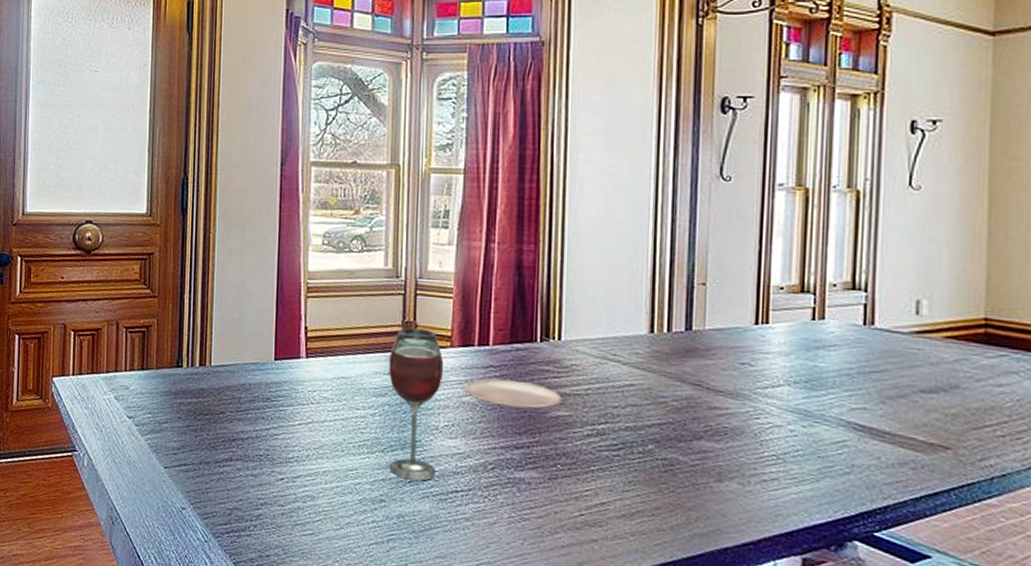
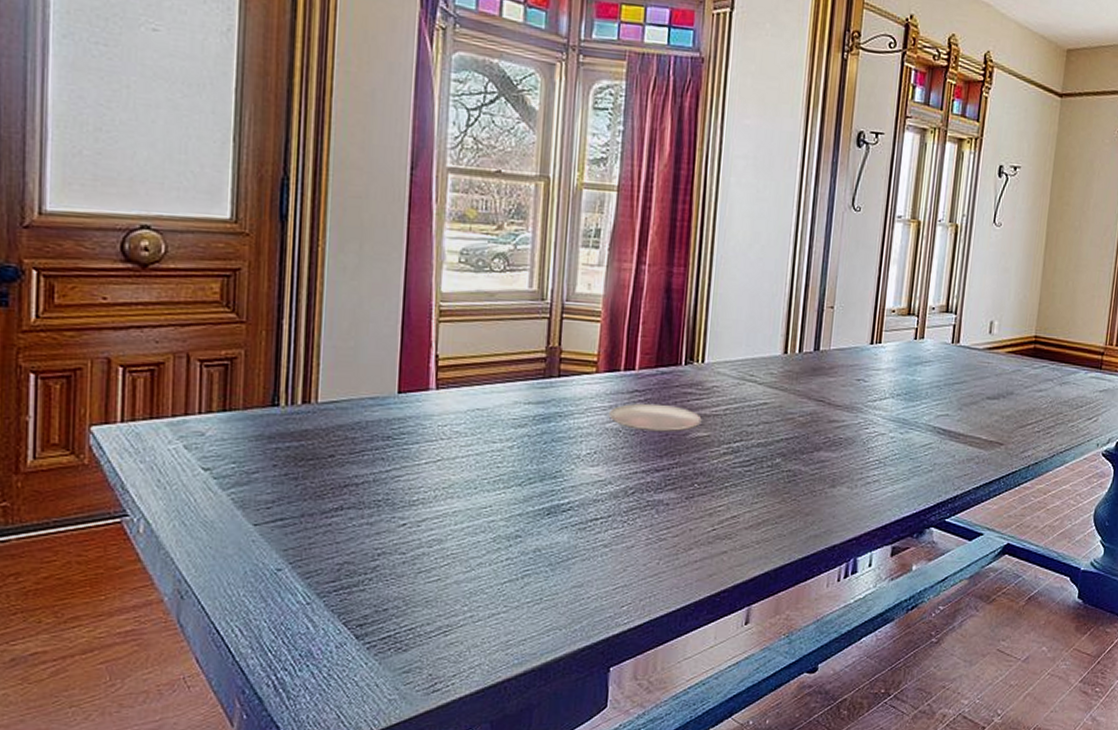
wineglass: present [389,328,444,481] -> none [527,353,589,512]

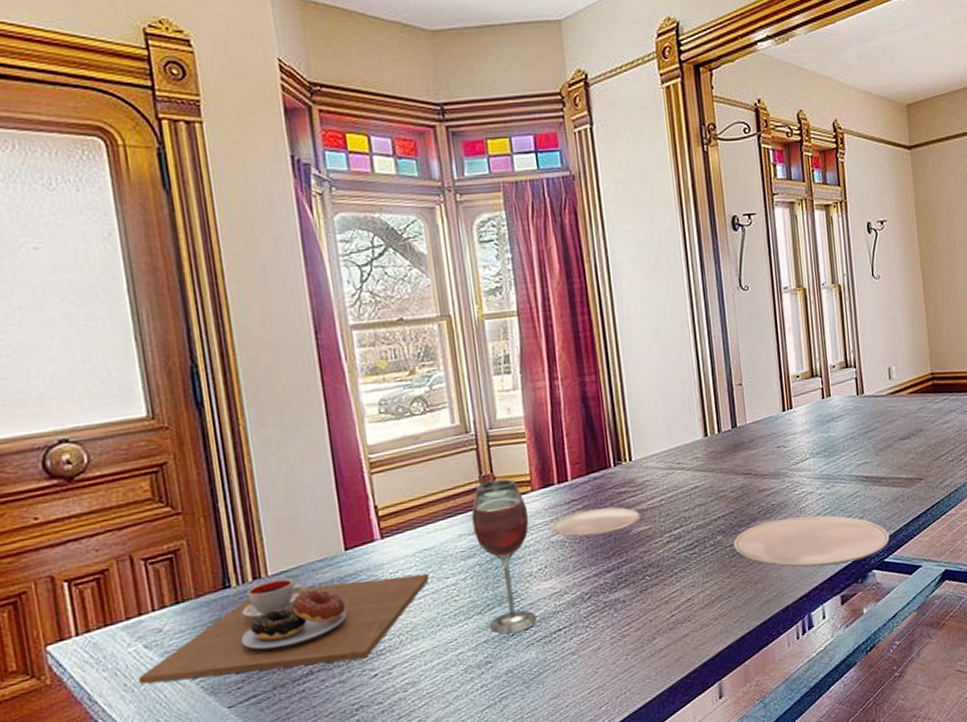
place setting: none [172,407,477,505] -> present [138,573,430,685]
wineglass: none [527,353,589,512] -> present [471,479,537,634]
plate: none [791,454,957,514] -> present [734,515,890,568]

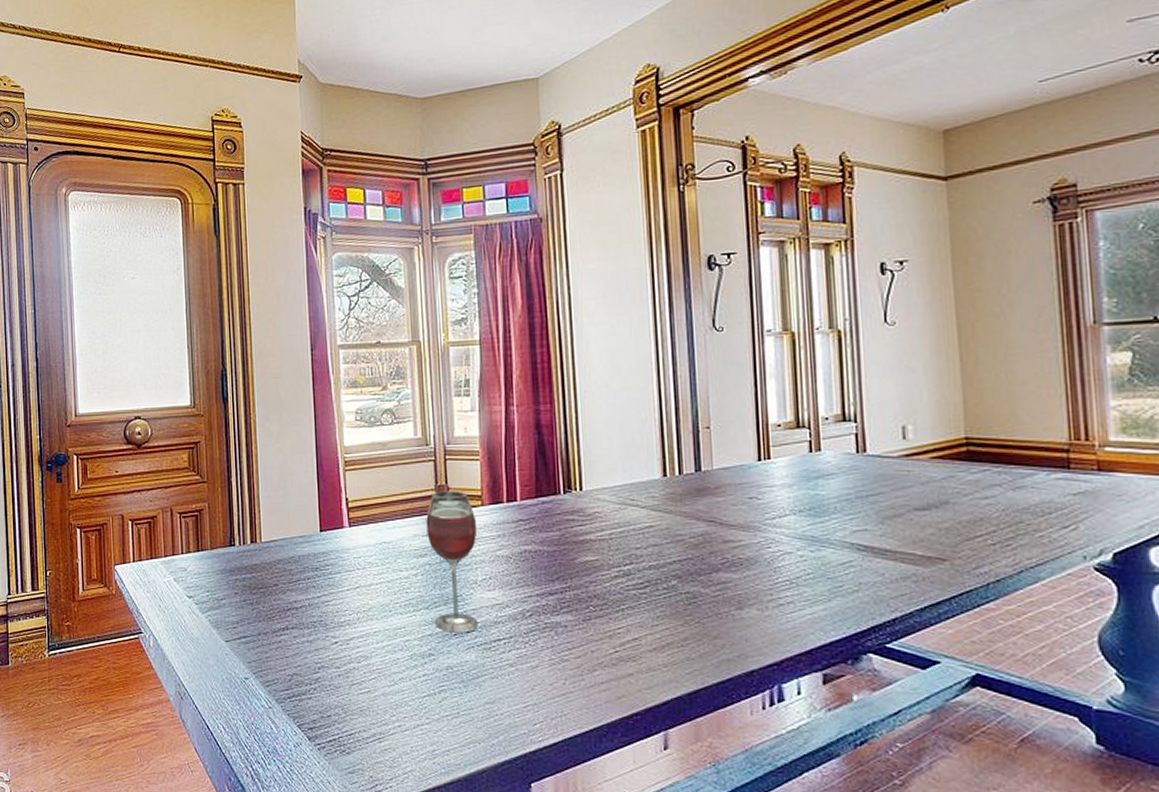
place setting: present [138,573,430,685] -> none [168,545,386,626]
plate: present [551,507,641,537] -> none [497,531,588,558]
plate: present [734,515,890,568] -> none [690,575,895,639]

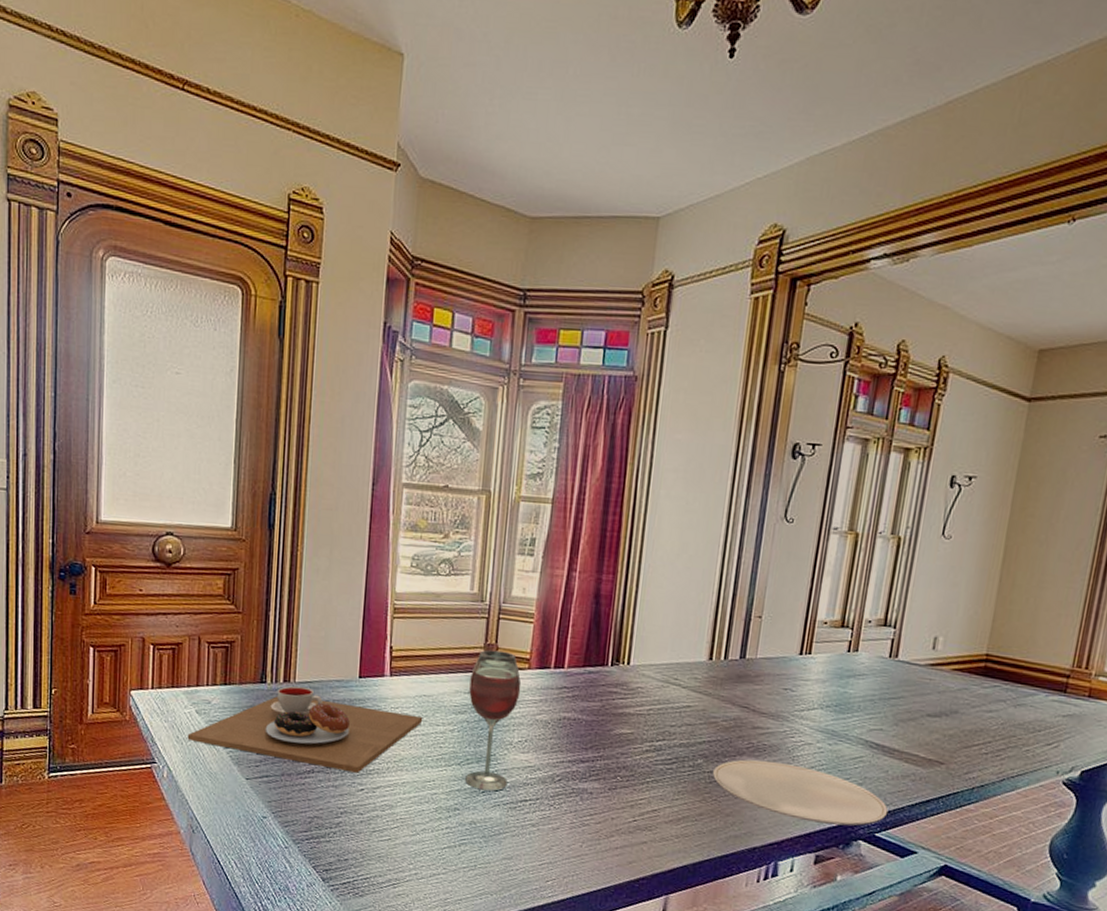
place setting: none [168,545,386,626] -> present [187,685,423,773]
plate: none [690,575,895,639] -> present [713,759,889,826]

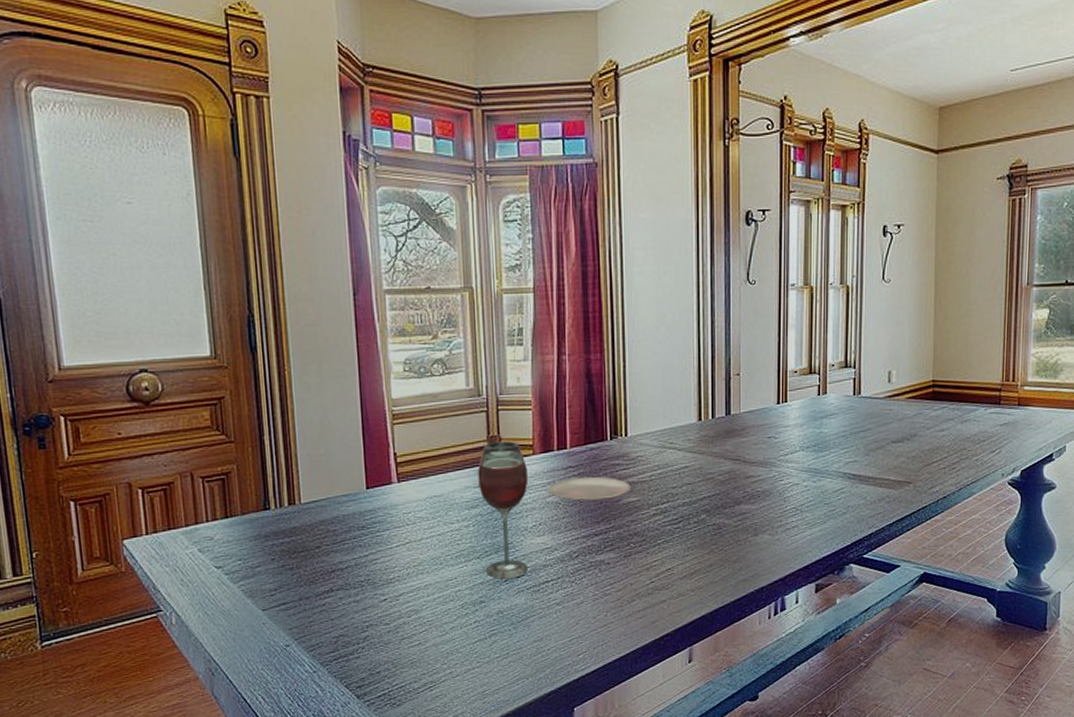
place setting: present [187,685,423,773] -> none [192,506,437,585]
plate: none [538,699,626,728] -> present [548,476,631,502]
plate: present [713,759,889,826] -> none [717,505,871,555]

